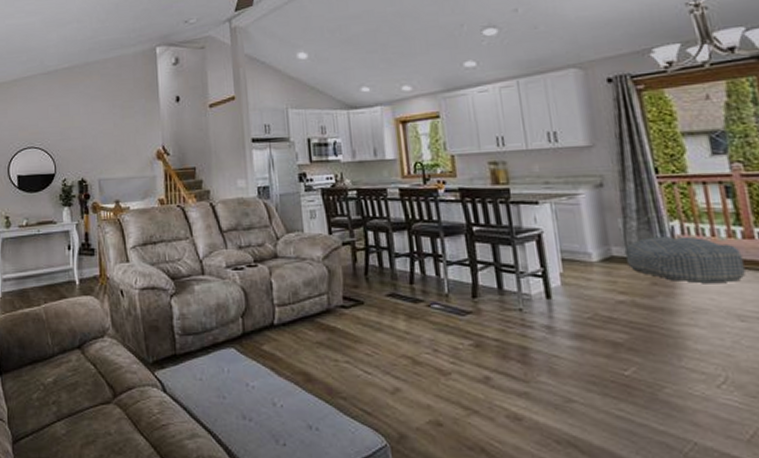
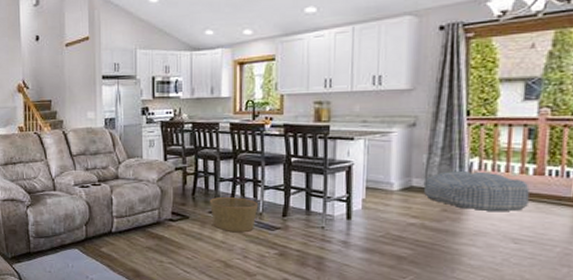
basket: none [386,276,443,320] -> present [210,197,258,233]

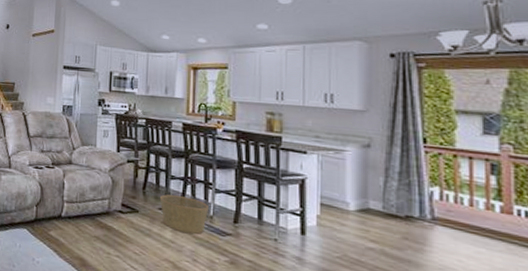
dog bed: present [424,170,530,212] -> none [383,197,498,250]

